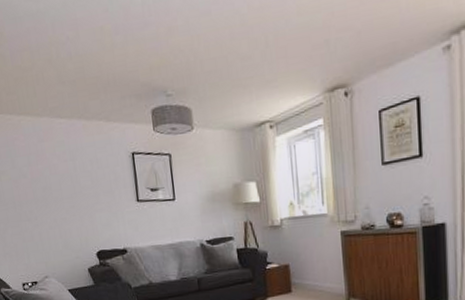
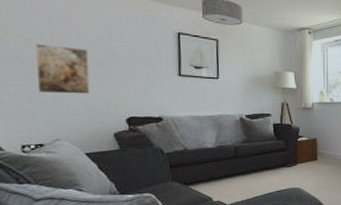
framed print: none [21,183,66,233] -> present [35,43,91,94]

